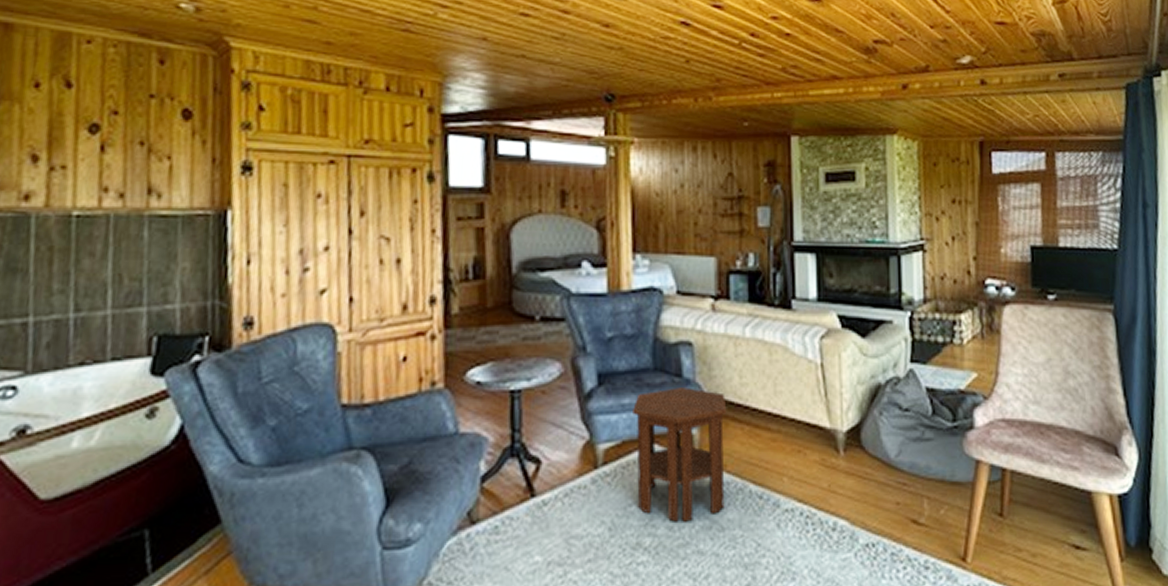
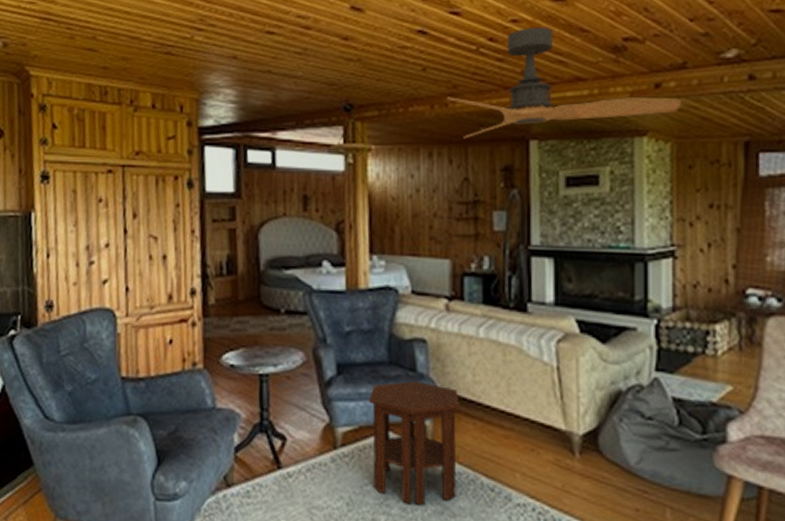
ceiling fan: none [710,24,926,133] -> present [446,26,682,139]

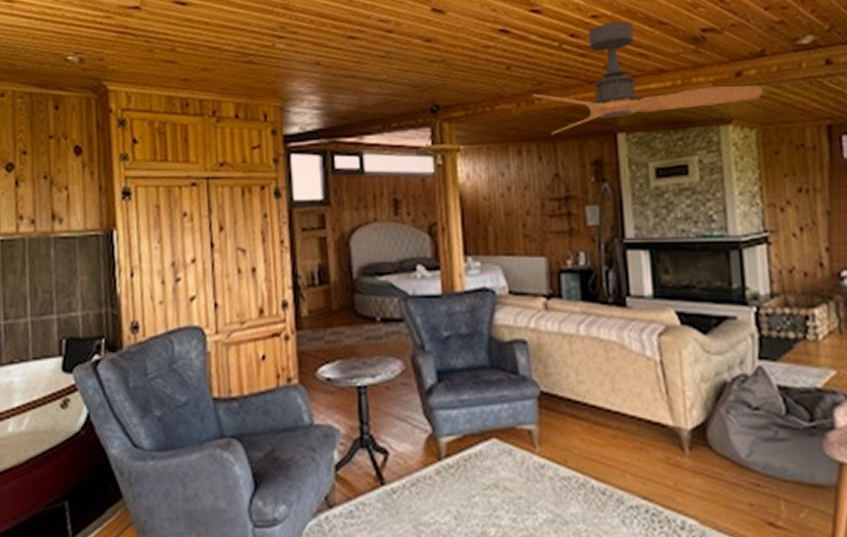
side table: present [369,381,460,505] -> none [472,384,567,514]

